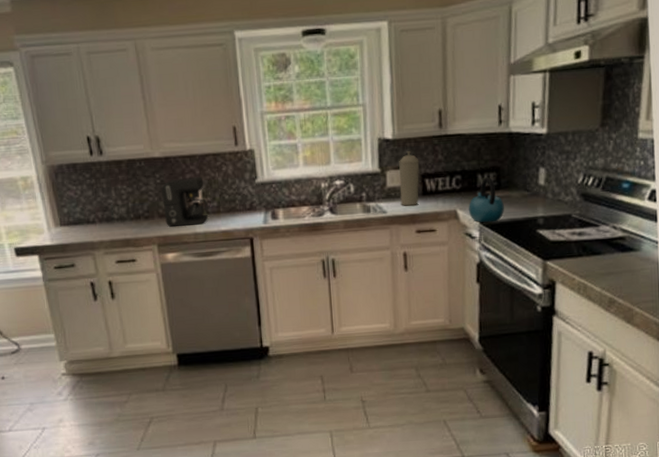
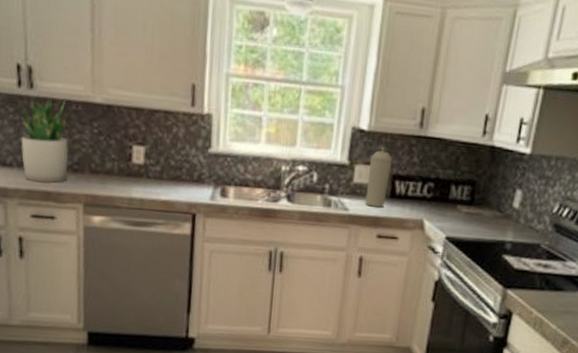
planter: none [96,157,141,233] -> present [20,96,69,183]
coffee maker: present [161,176,209,228] -> none [96,132,151,189]
kettle: present [469,177,504,223] -> none [436,190,474,240]

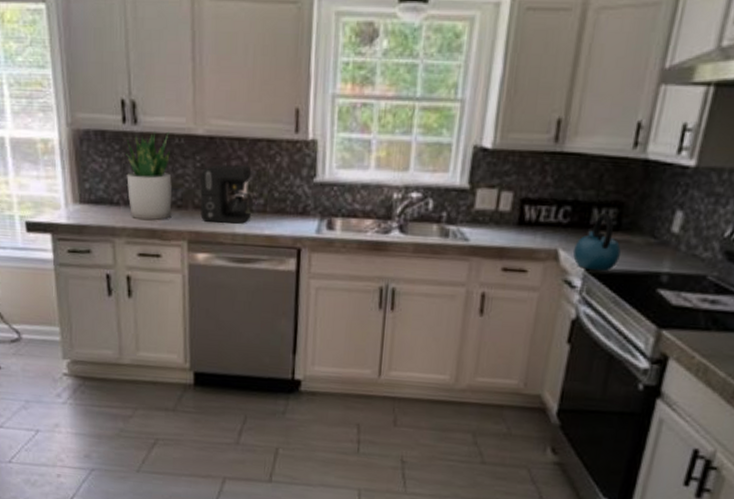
coffee maker: none [96,132,151,189] -> present [199,164,254,224]
canister: present [365,147,393,208] -> none [488,167,522,237]
kettle: none [436,190,474,240] -> present [573,213,621,272]

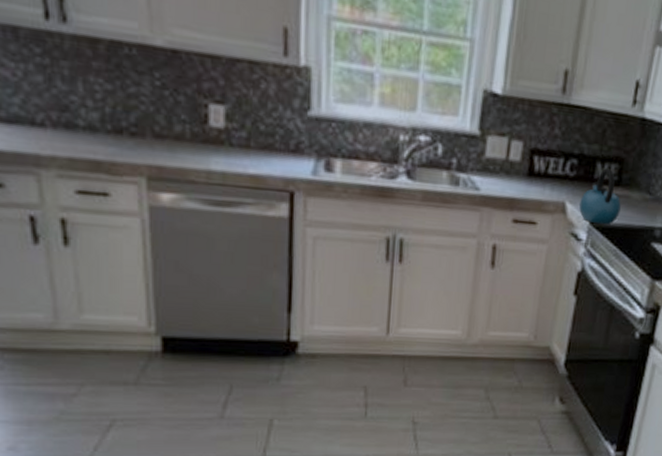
planter: present [126,130,173,221] -> none [52,34,123,149]
coffee maker: present [199,164,254,224] -> none [160,85,234,160]

